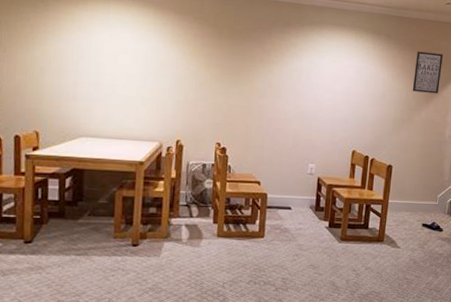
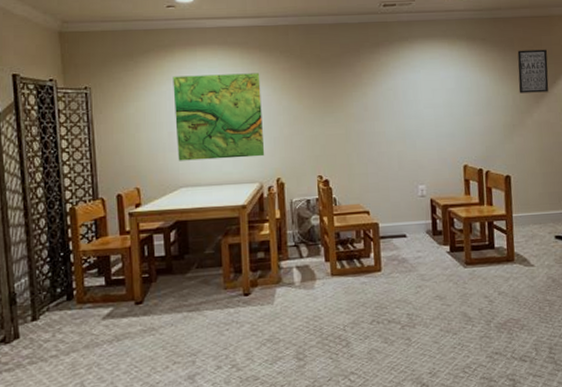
map: none [80,25,172,118] -> present [173,73,265,161]

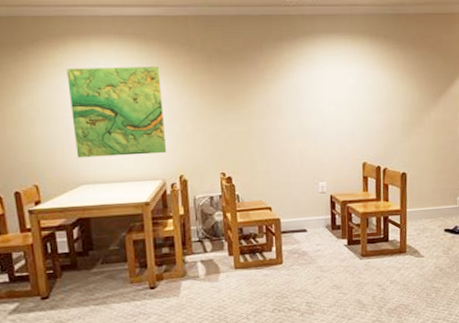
wall art: present [517,49,549,93] -> none [418,48,447,92]

